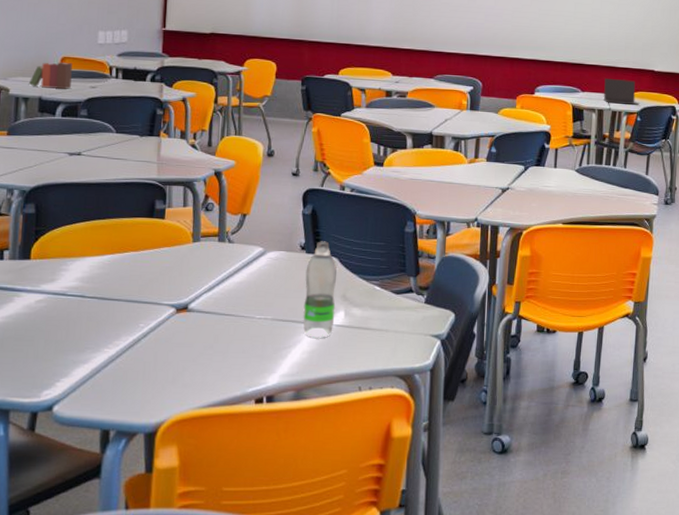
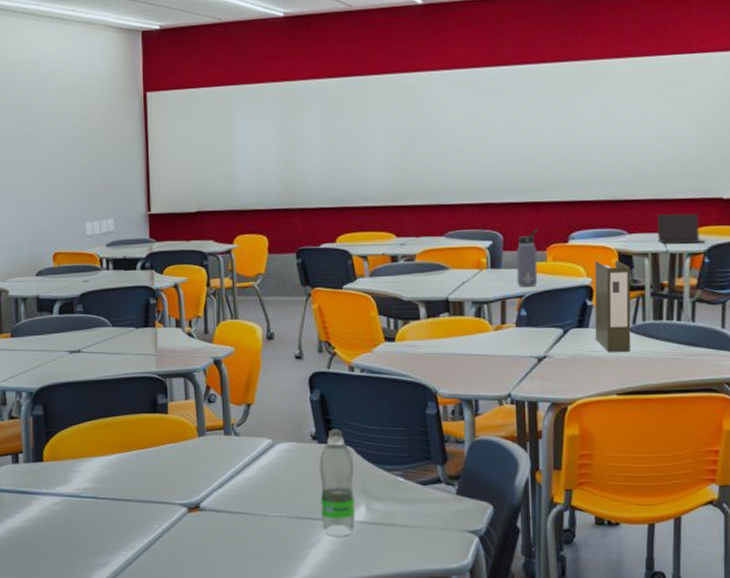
books: present [28,62,72,89] -> none [25,257,65,286]
water bottle: none [491,80,511,129] -> present [516,228,538,287]
binder: none [549,111,581,188] -> present [594,260,631,352]

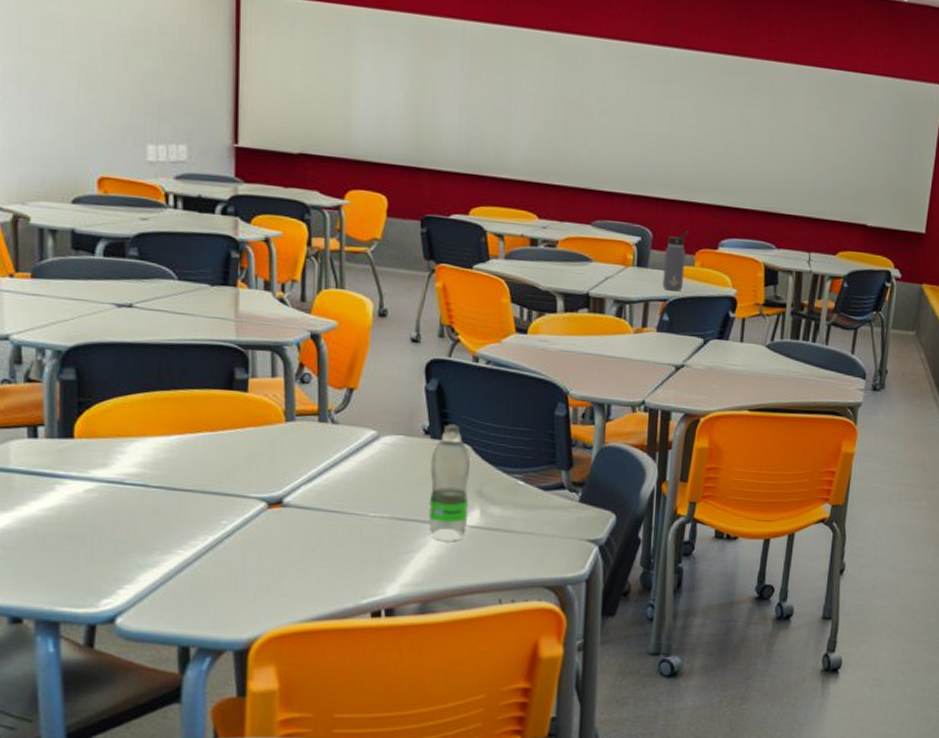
binder: present [594,260,631,352] -> none [734,272,775,368]
laptop: present [656,213,706,244] -> none [803,232,847,268]

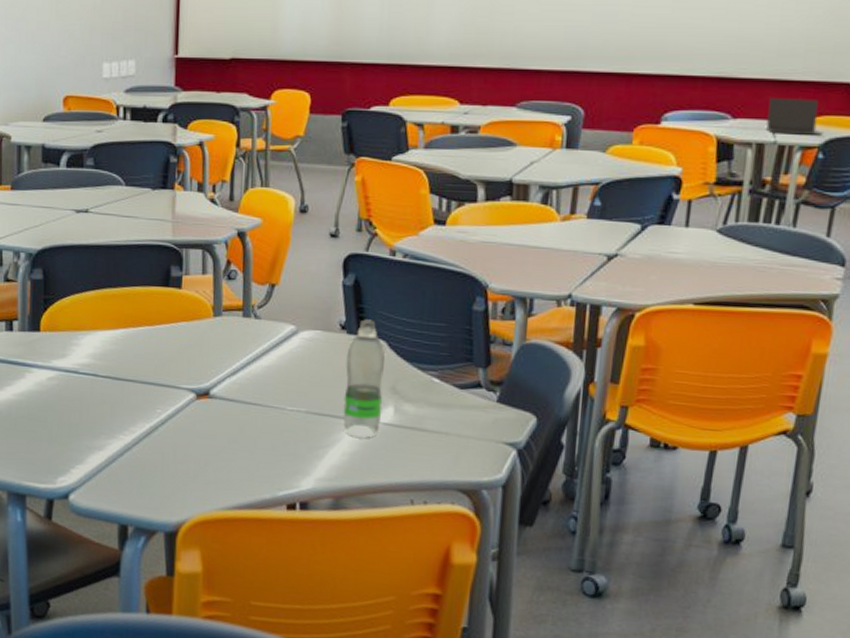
water bottle: present [662,230,689,291] -> none [594,104,626,173]
laptop: none [803,232,847,268] -> present [766,97,823,135]

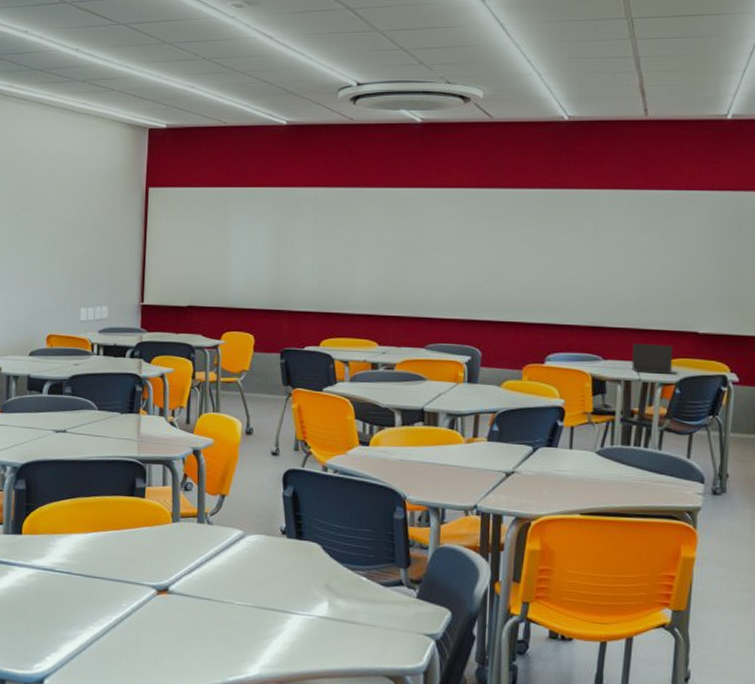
bottle: present [343,319,385,438] -> none [284,525,319,630]

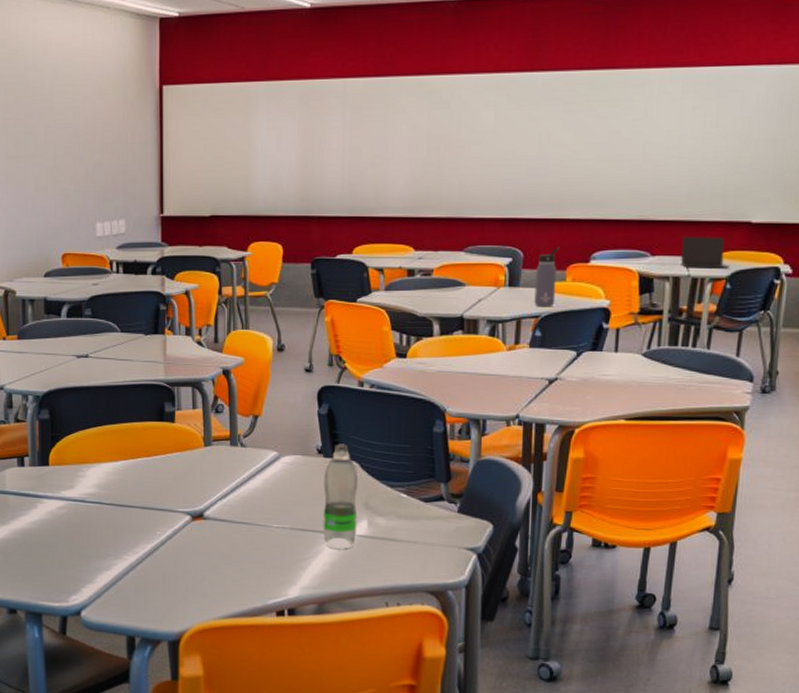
bottle: none [284,525,319,630] -> present [323,444,358,549]
water bottle: none [492,347,516,404] -> present [534,246,559,307]

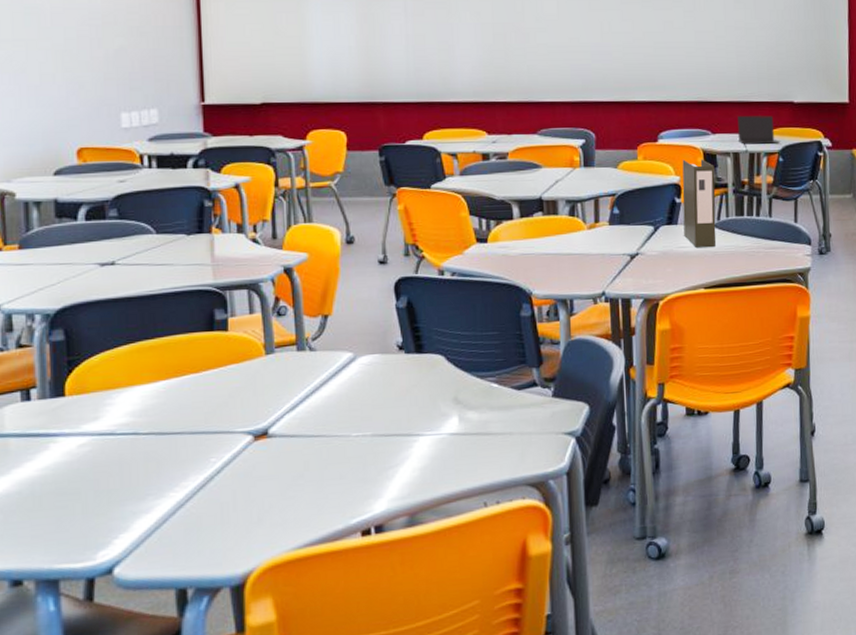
bottle: present [323,444,358,549] -> none [407,337,447,452]
water bottle: present [534,246,559,307] -> none [608,127,630,186]
binder: none [608,282,650,377] -> present [682,159,716,247]

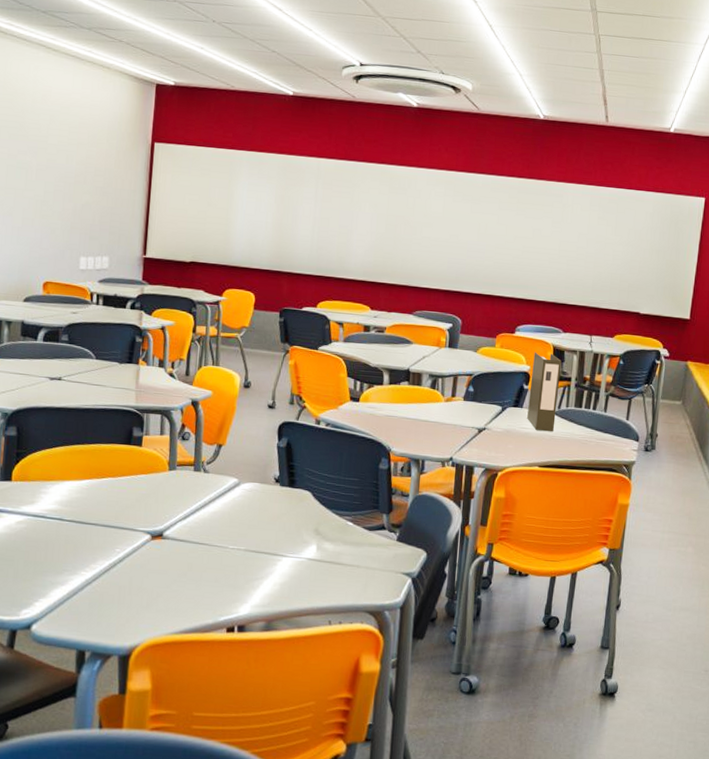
laptop: present [737,115,780,144] -> none [586,319,623,348]

